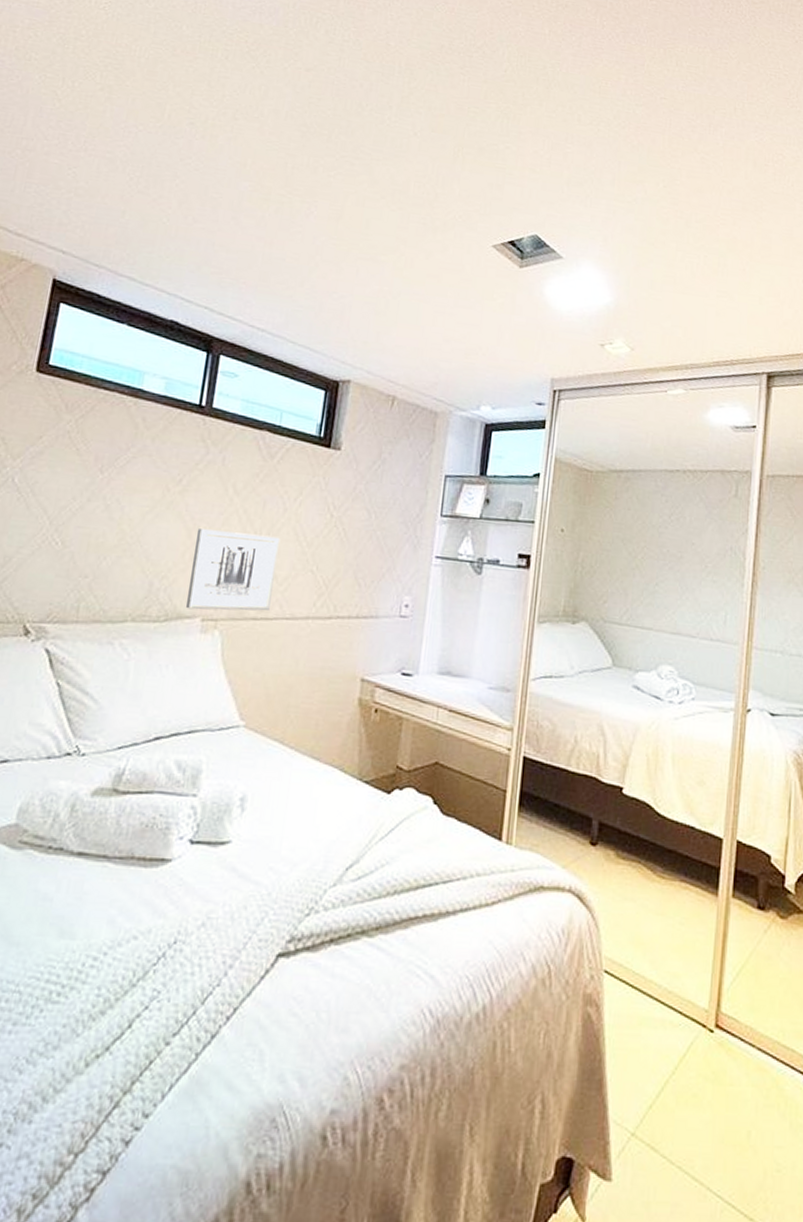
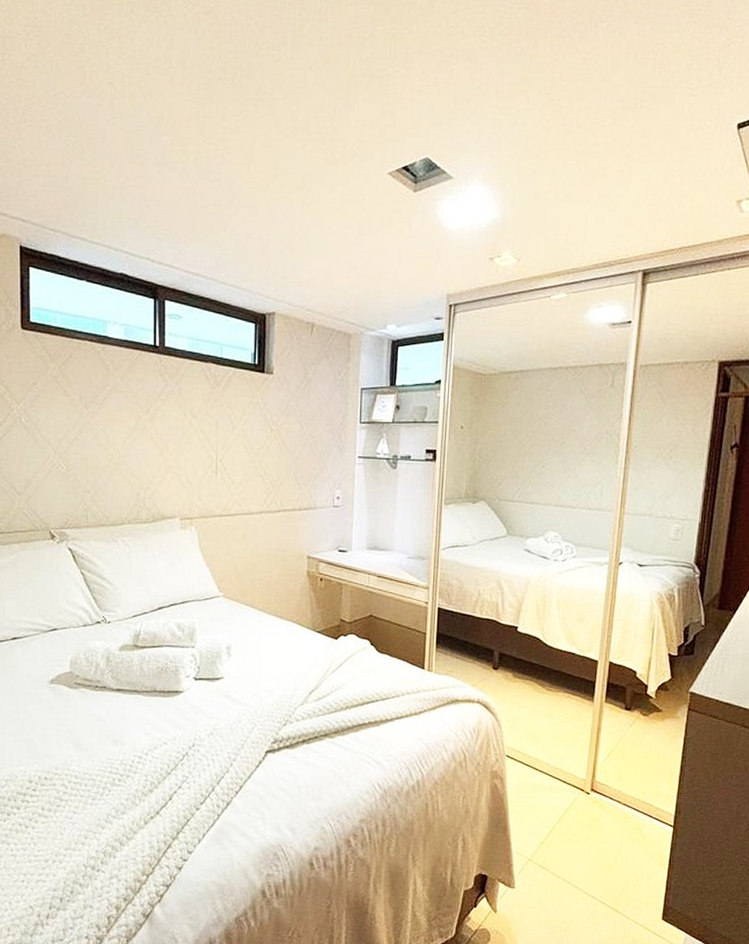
wall art: present [185,529,281,612] -> none [166,448,233,512]

